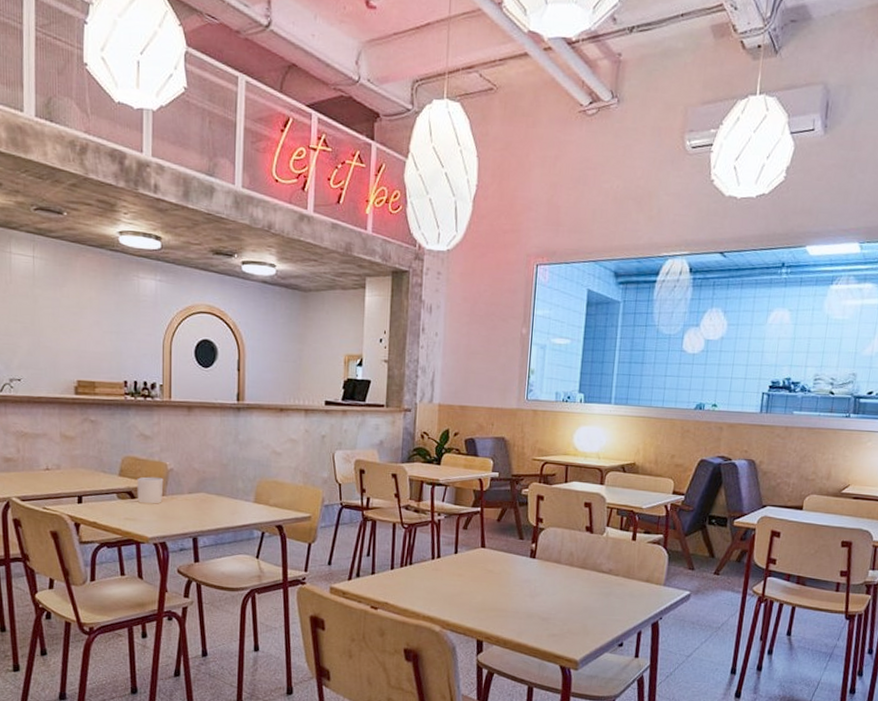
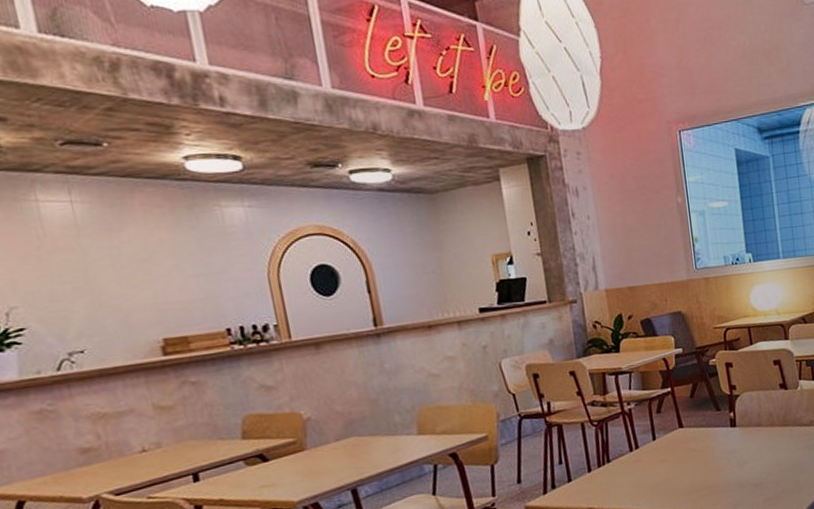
mug: present [137,477,164,505] -> none [266,430,305,466]

